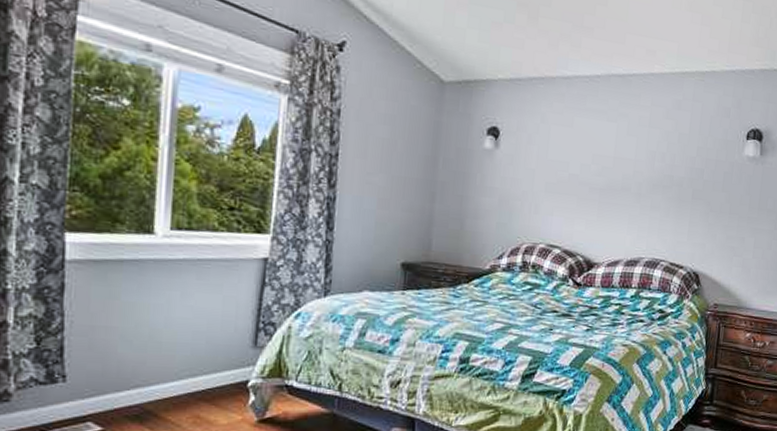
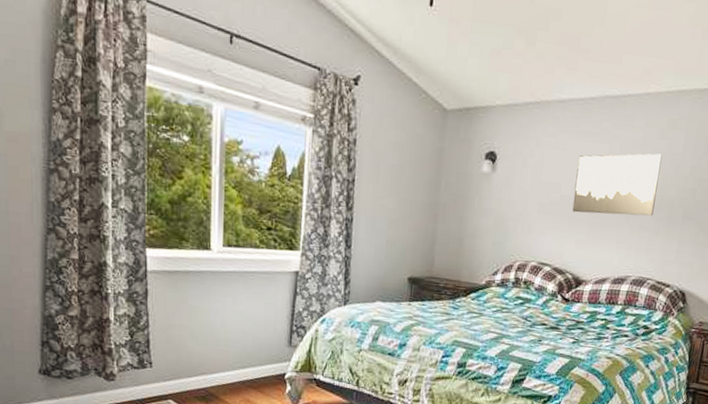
wall art: none [581,133,669,196] -> present [572,153,662,216]

